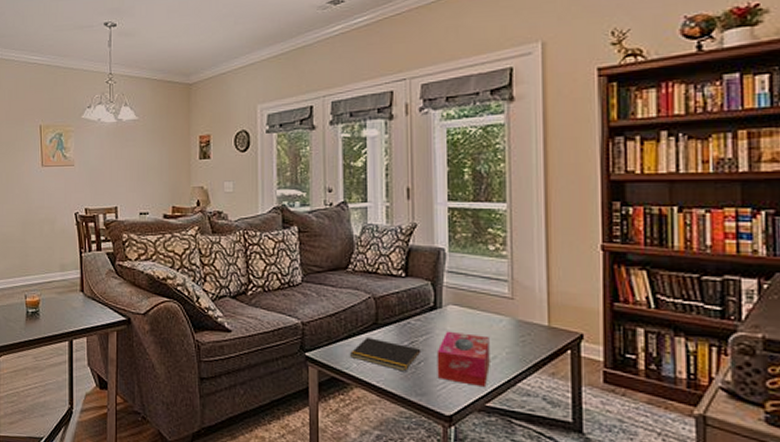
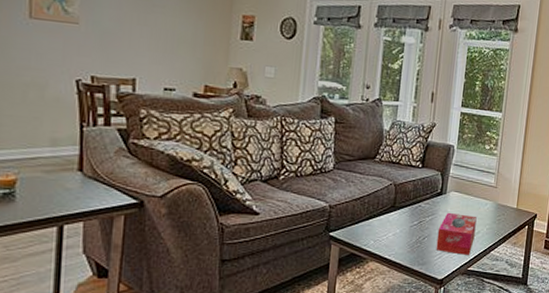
notepad: present [350,336,422,372] -> none [369,217,427,246]

